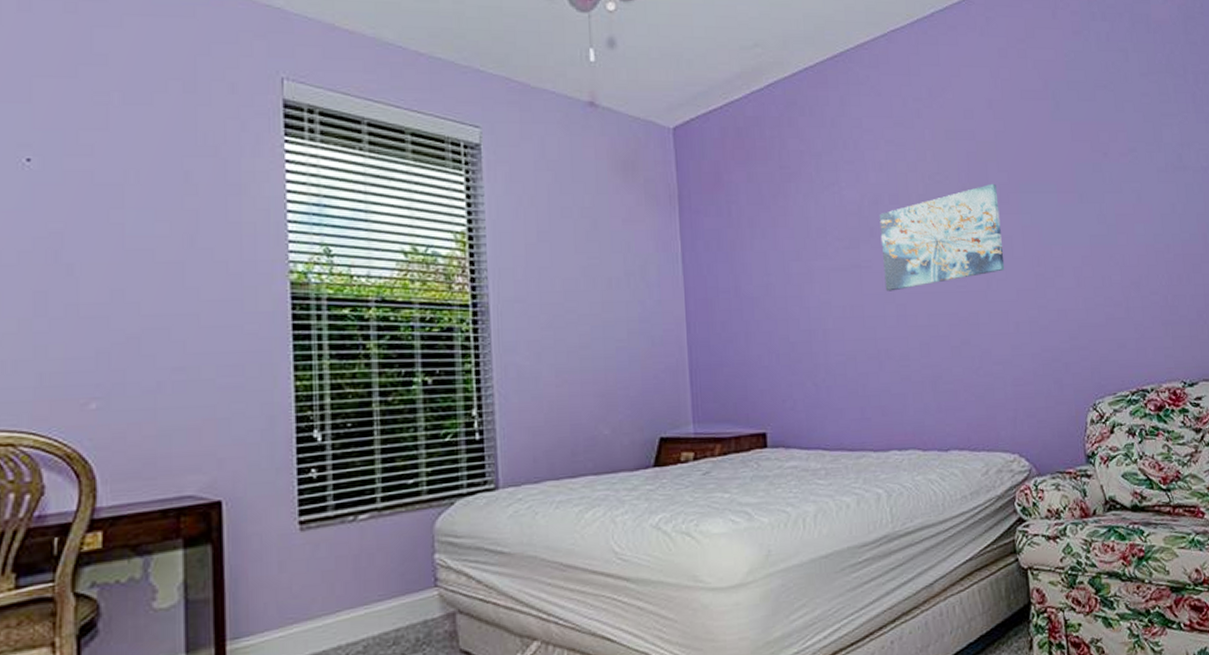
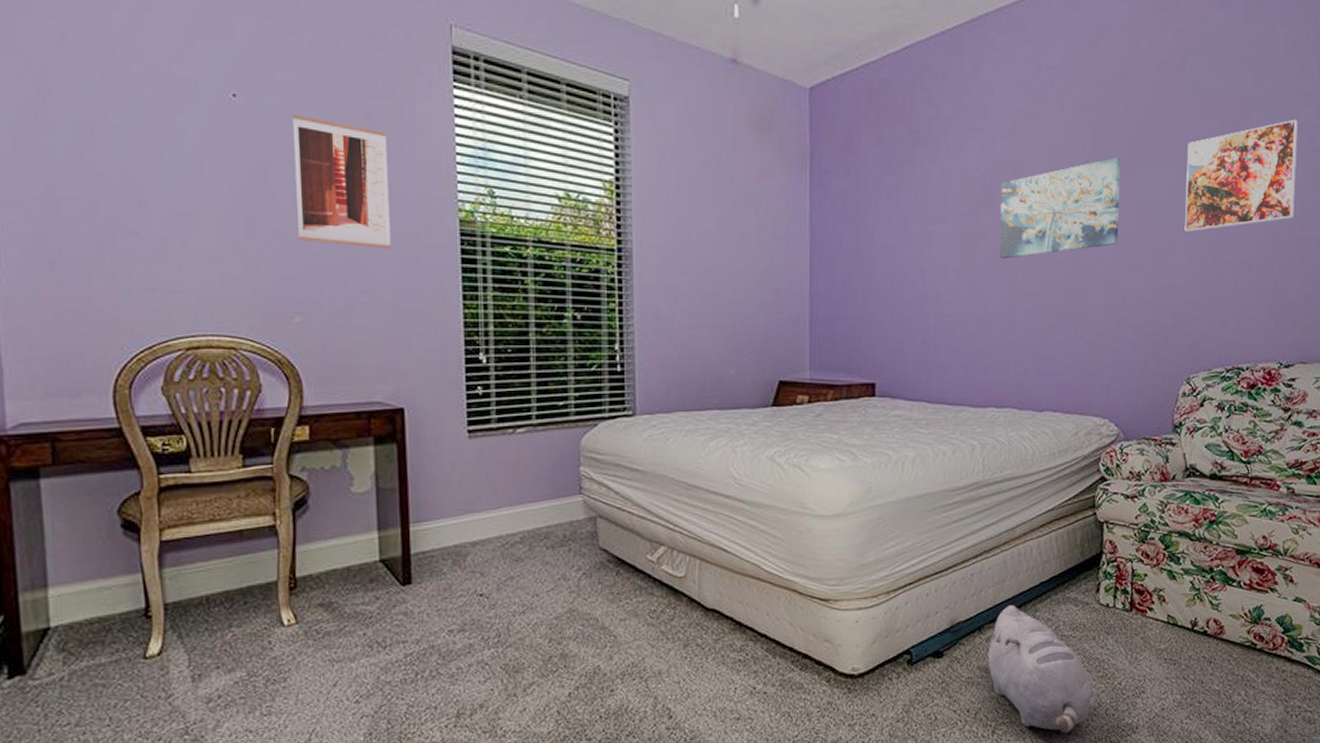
wall art: none [96,177,209,319] -> present [292,114,391,249]
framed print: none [1061,139,1174,255] -> present [1184,119,1298,233]

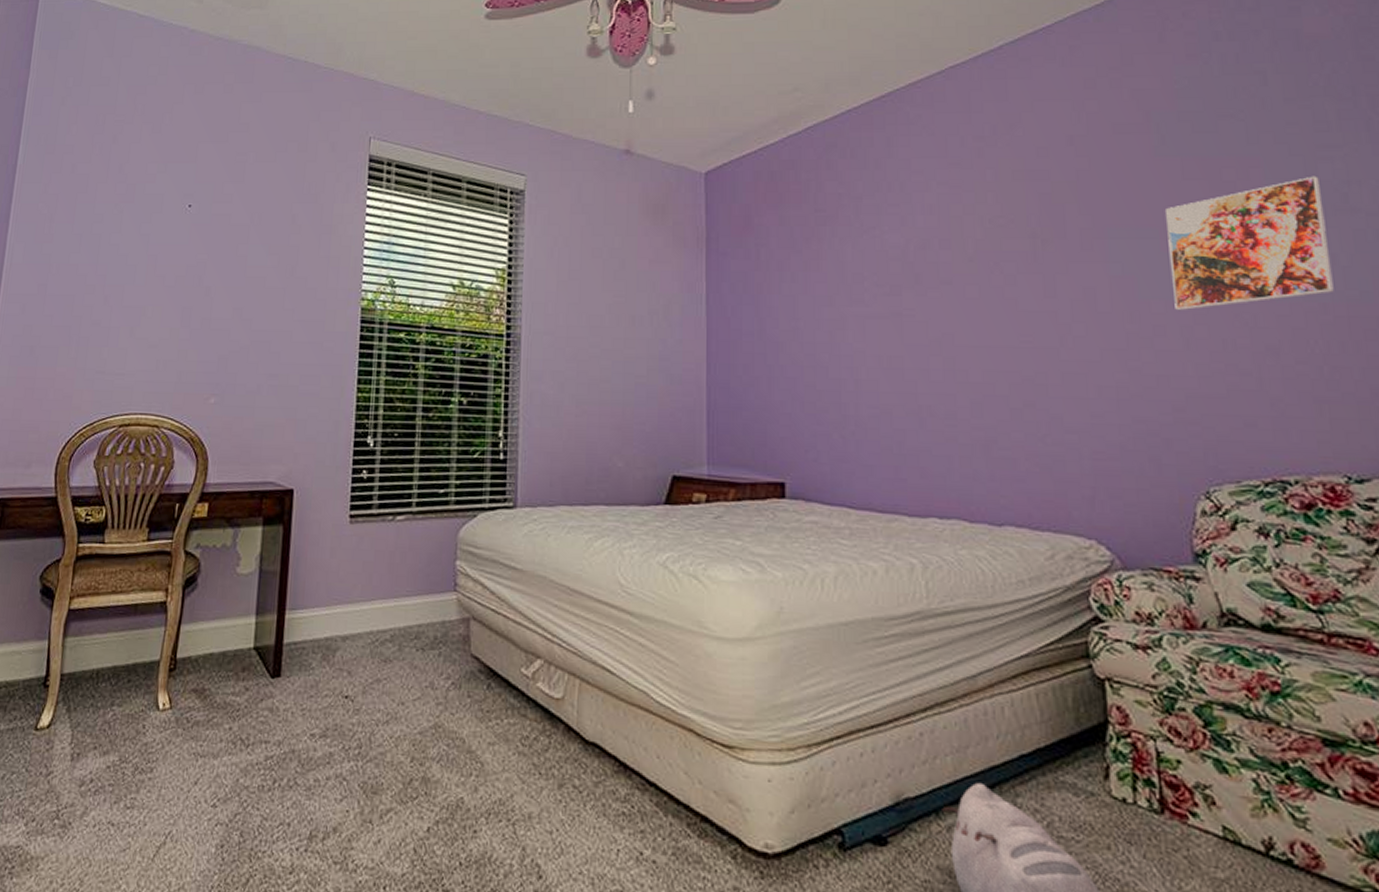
wall art: present [292,114,391,249] -> none [223,219,307,336]
wall art: present [999,157,1121,259] -> none [926,227,1085,343]

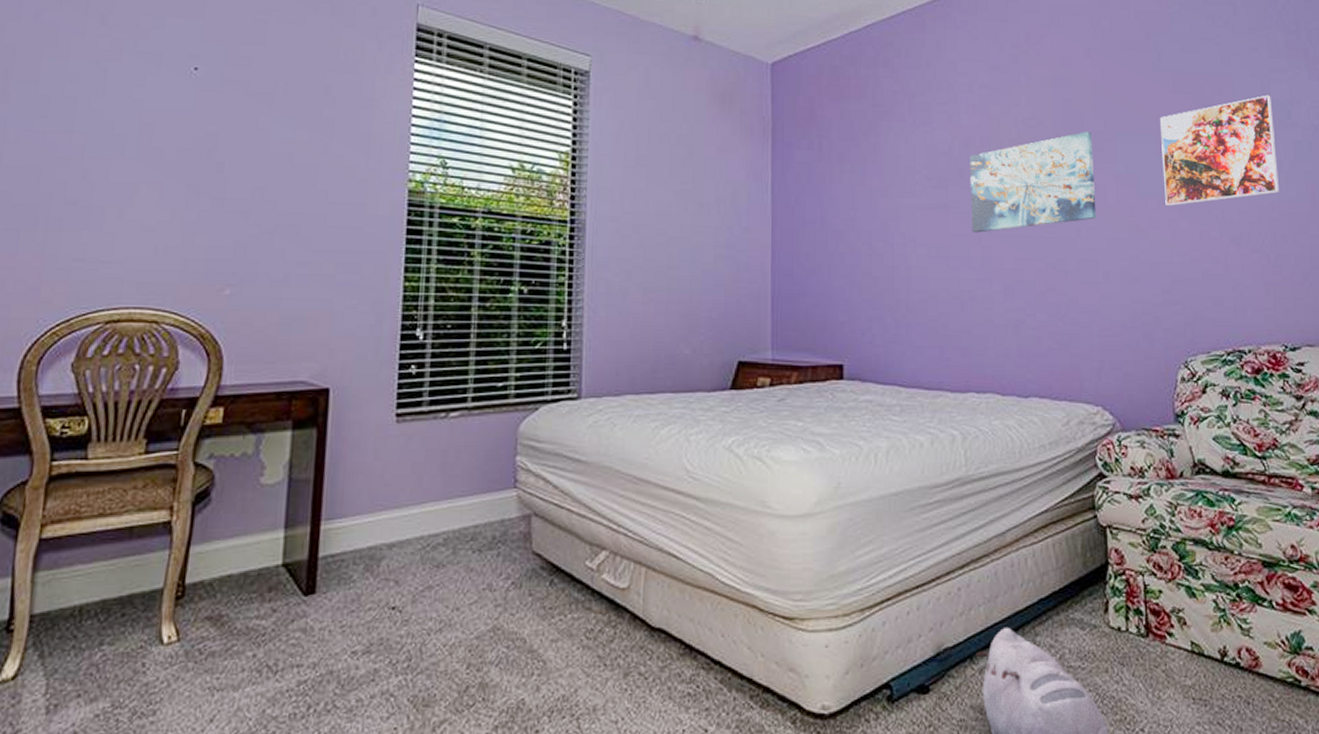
wall art: none [926,227,1085,343] -> present [969,131,1097,233]

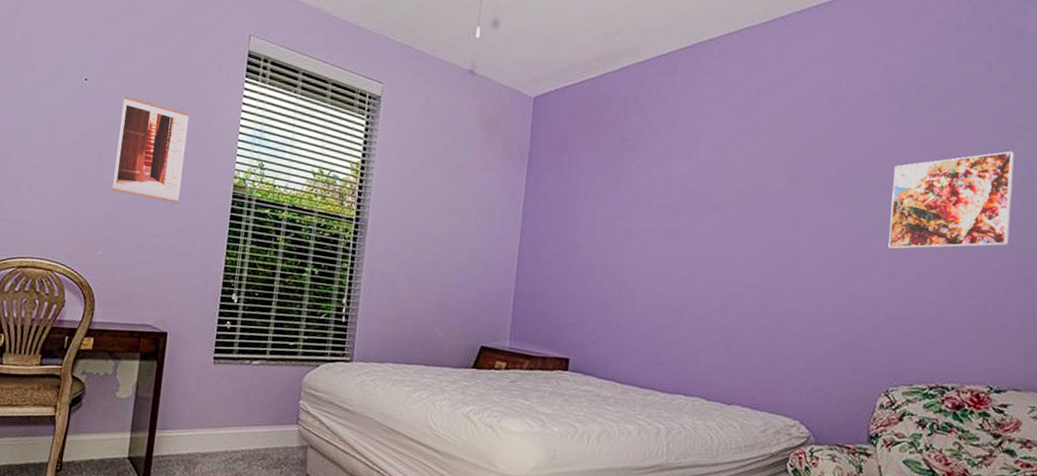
wall art: none [240,86,344,220] -> present [112,95,190,204]
wall art: present [969,131,1097,233] -> none [697,174,824,258]

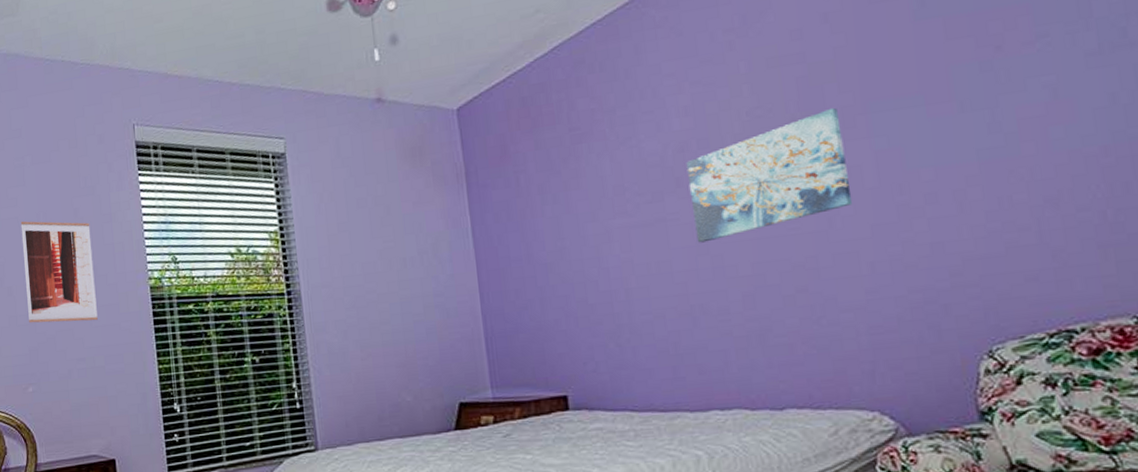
wall art: none [697,174,824,258] -> present [686,107,853,243]
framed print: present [888,151,1014,250] -> none [930,14,1115,176]

